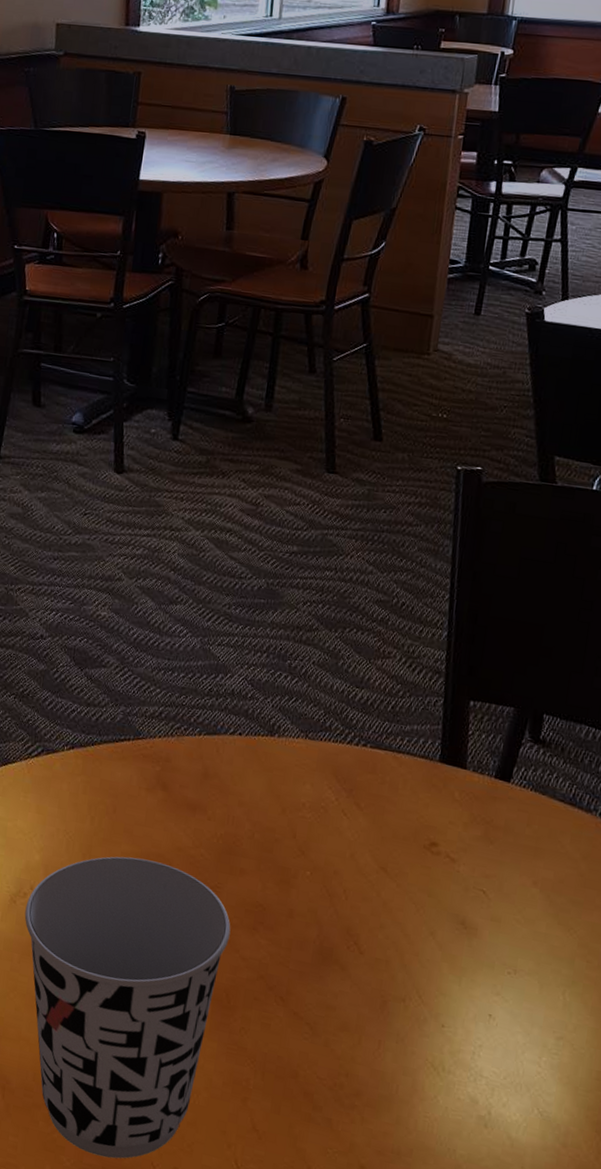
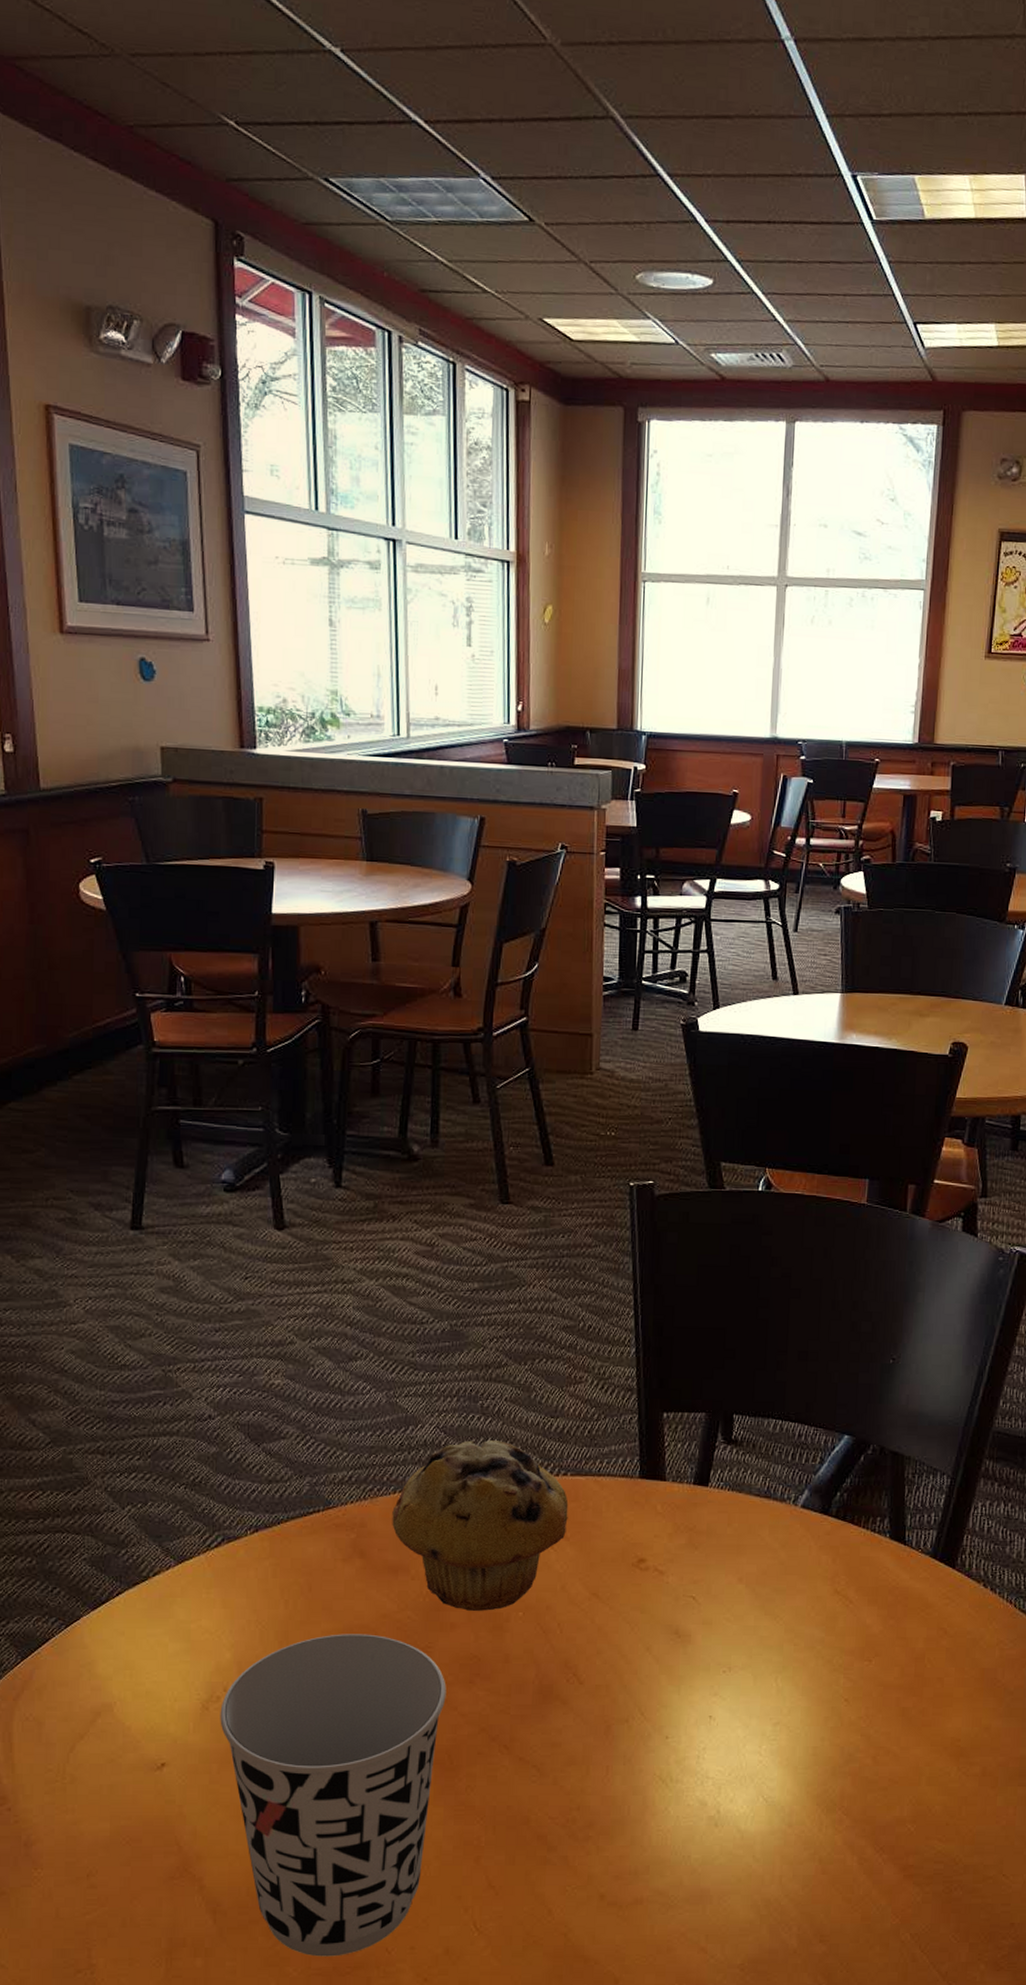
muffin: none [194,696,366,865] -> present [392,1440,569,1611]

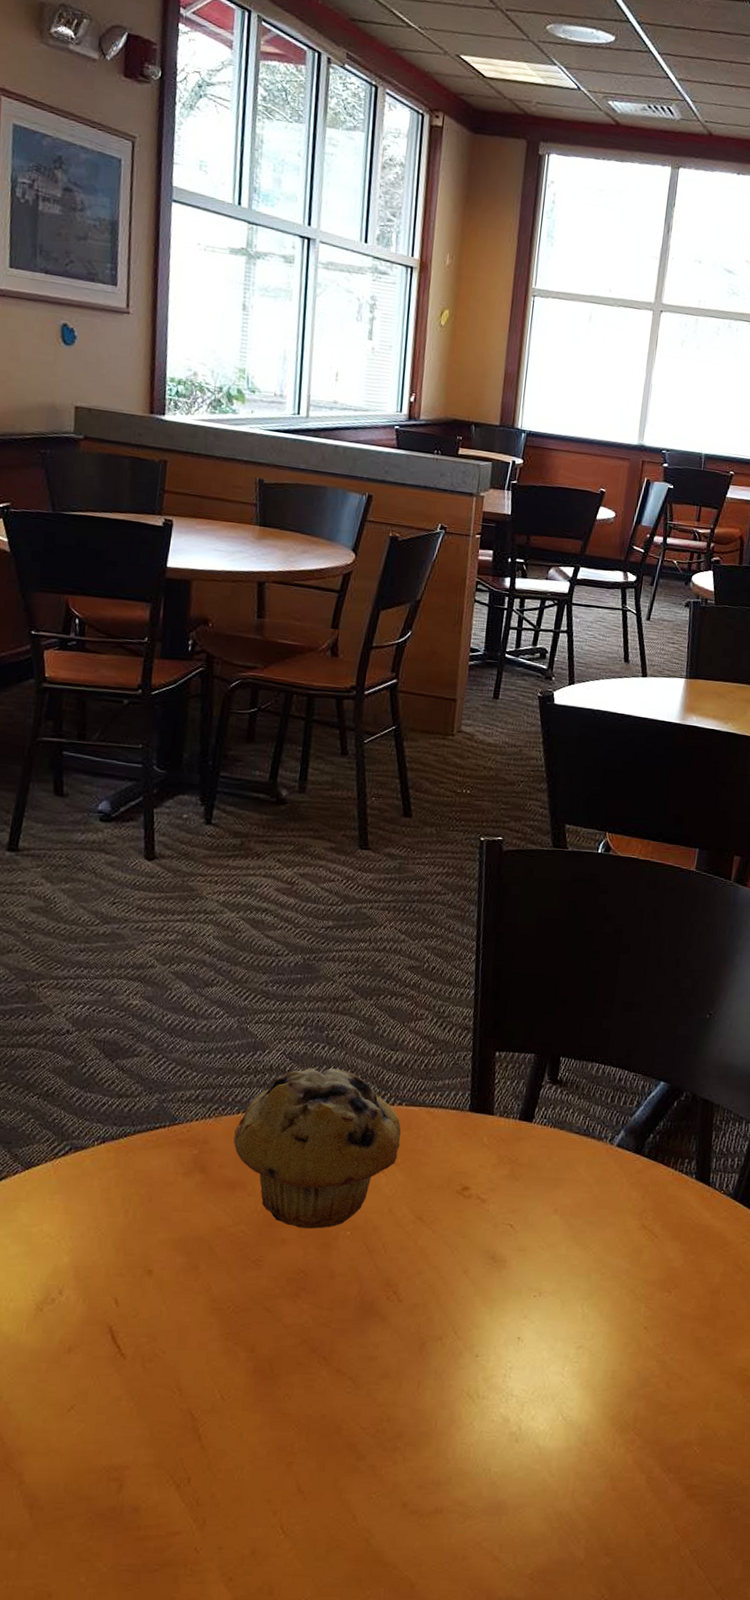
cup: present [220,1634,447,1957] -> none [52,1244,273,1554]

